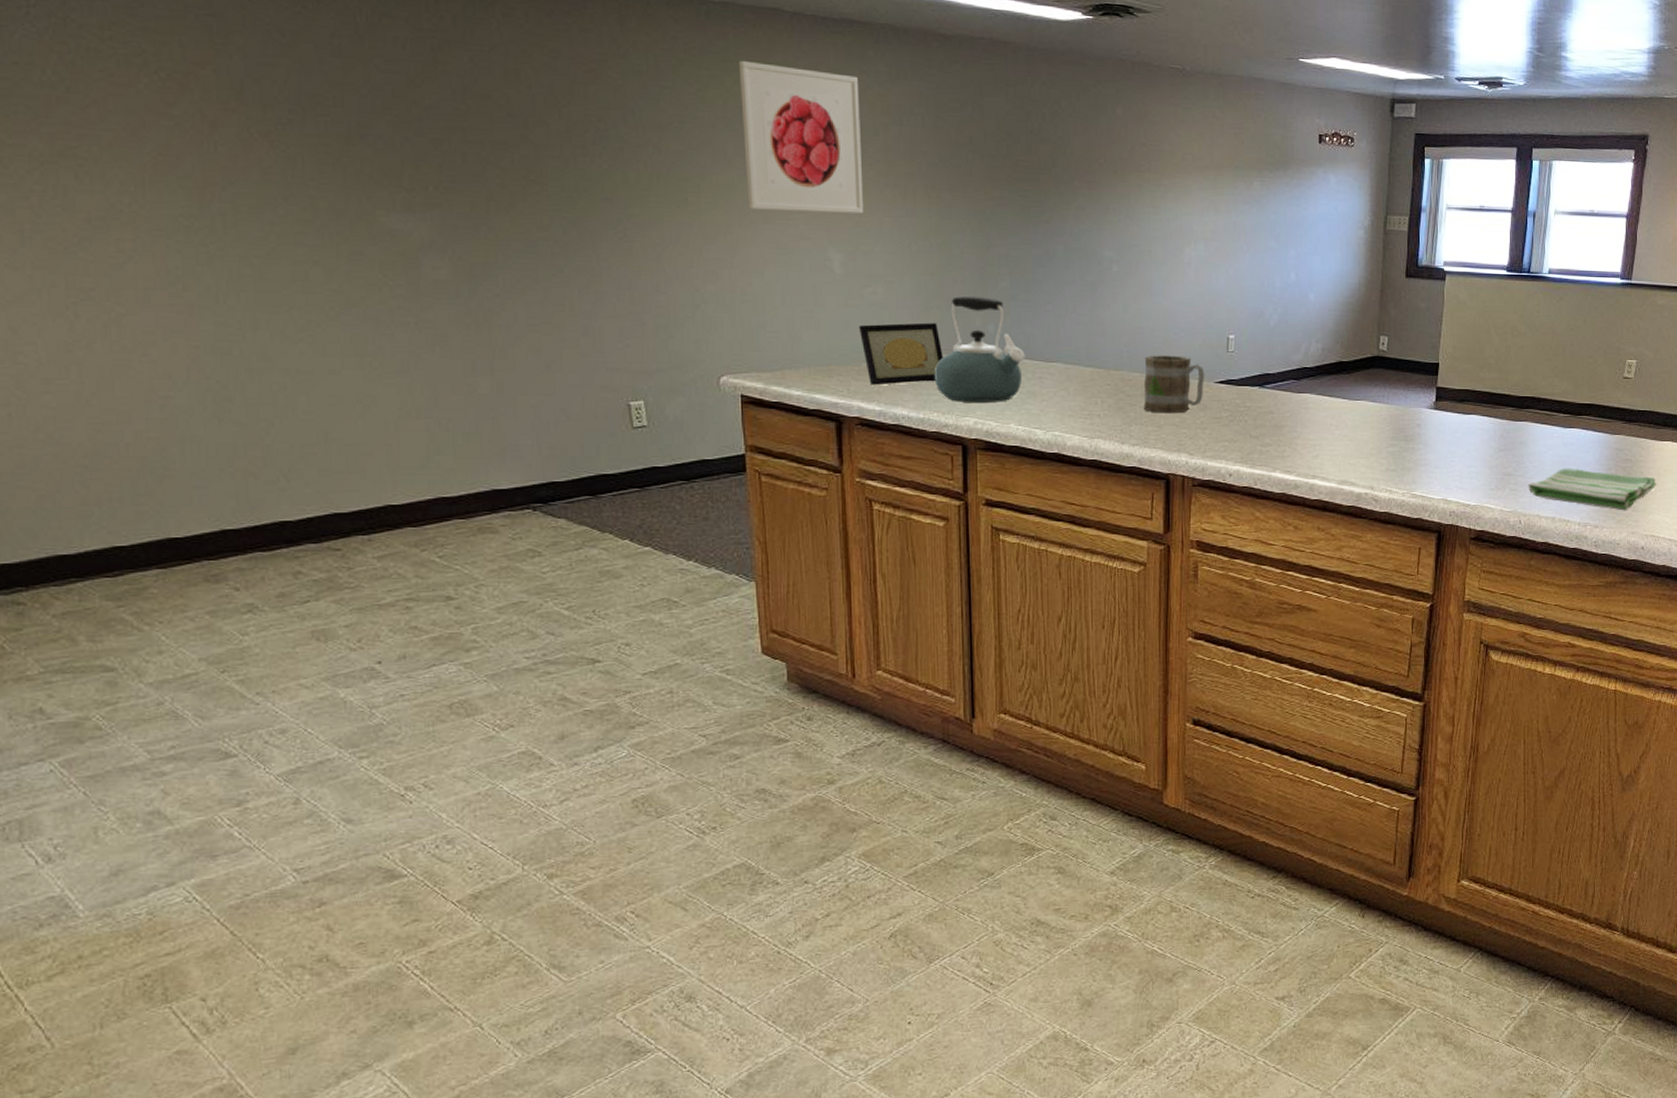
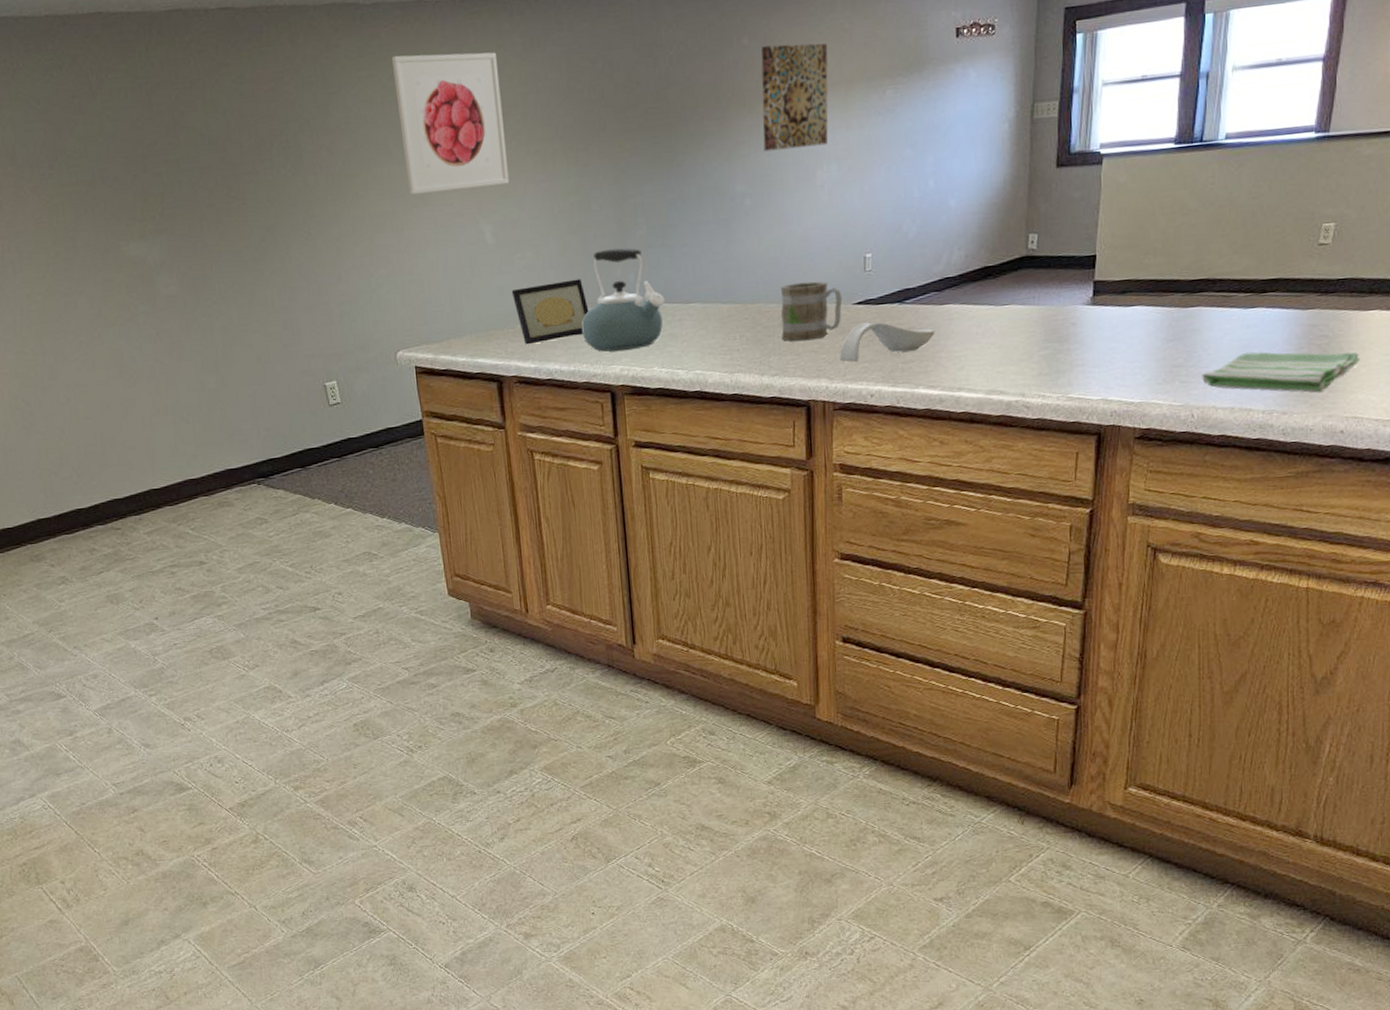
wall art: none [1133,120,1200,224] -> present [761,43,828,152]
spoon rest: none [1200,402,1292,440] -> present [839,322,935,362]

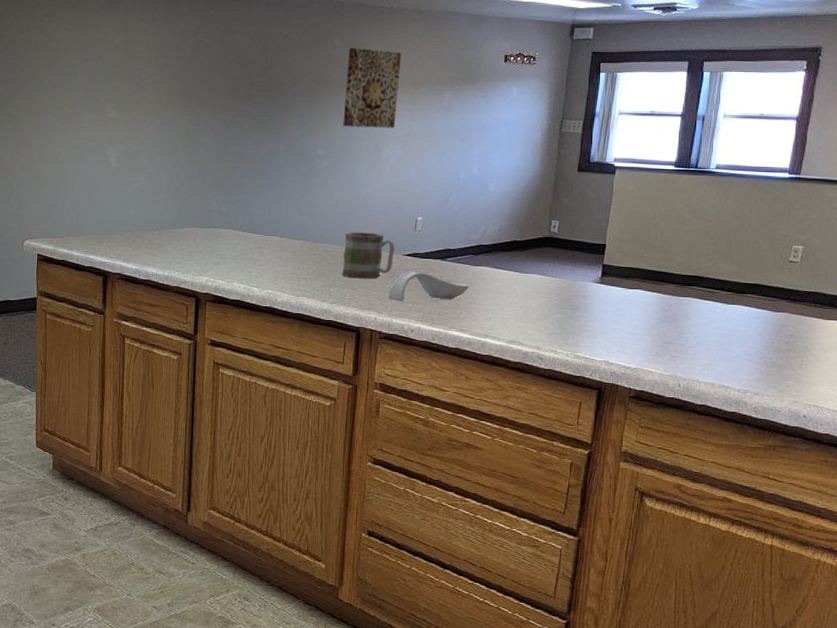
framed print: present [391,52,510,195] -> none [54,14,139,122]
picture frame: present [511,279,589,345] -> none [125,203,186,250]
kettle: present [581,247,665,352] -> none [178,184,249,266]
dish towel: present [1202,352,1360,393] -> none [688,340,822,382]

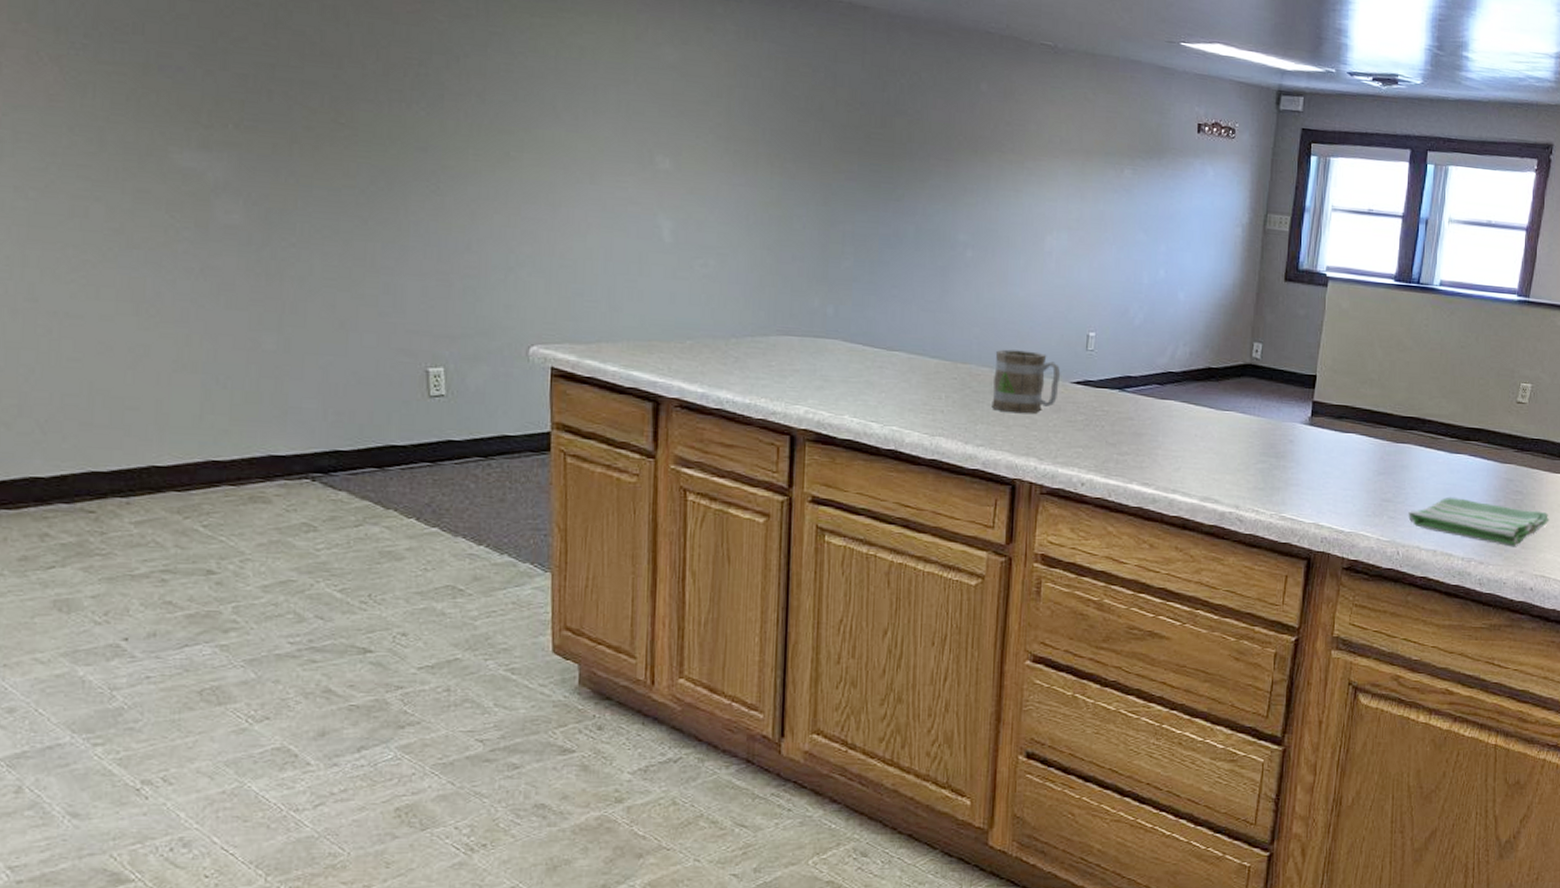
wall art: present [343,48,402,128] -> none [992,97,1069,211]
spoon rest: present [388,271,469,302] -> none [1051,404,1154,445]
dish towel: none [688,340,822,382] -> present [1408,497,1550,548]

